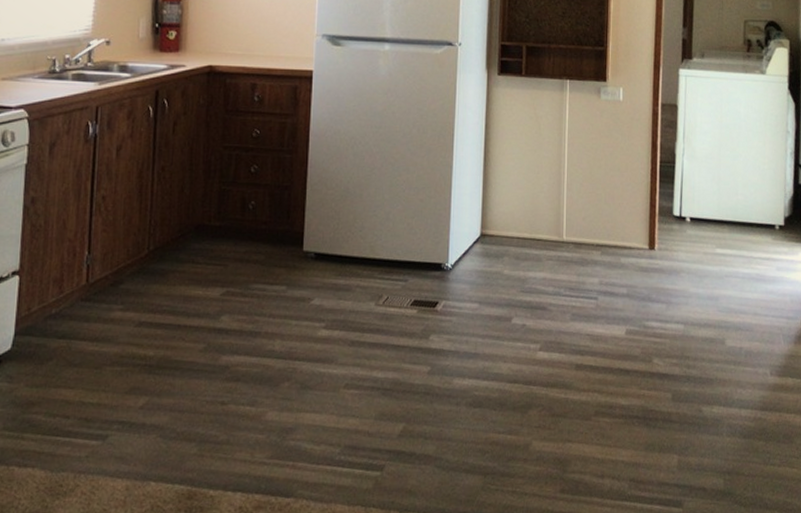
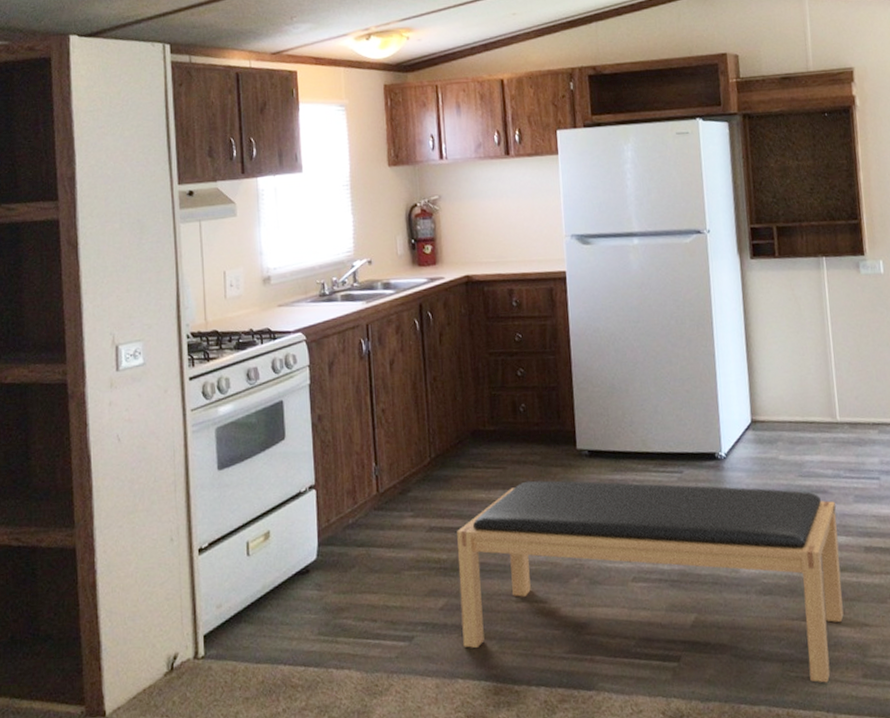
bench: none [160,280,554,497] -> present [457,480,844,683]

